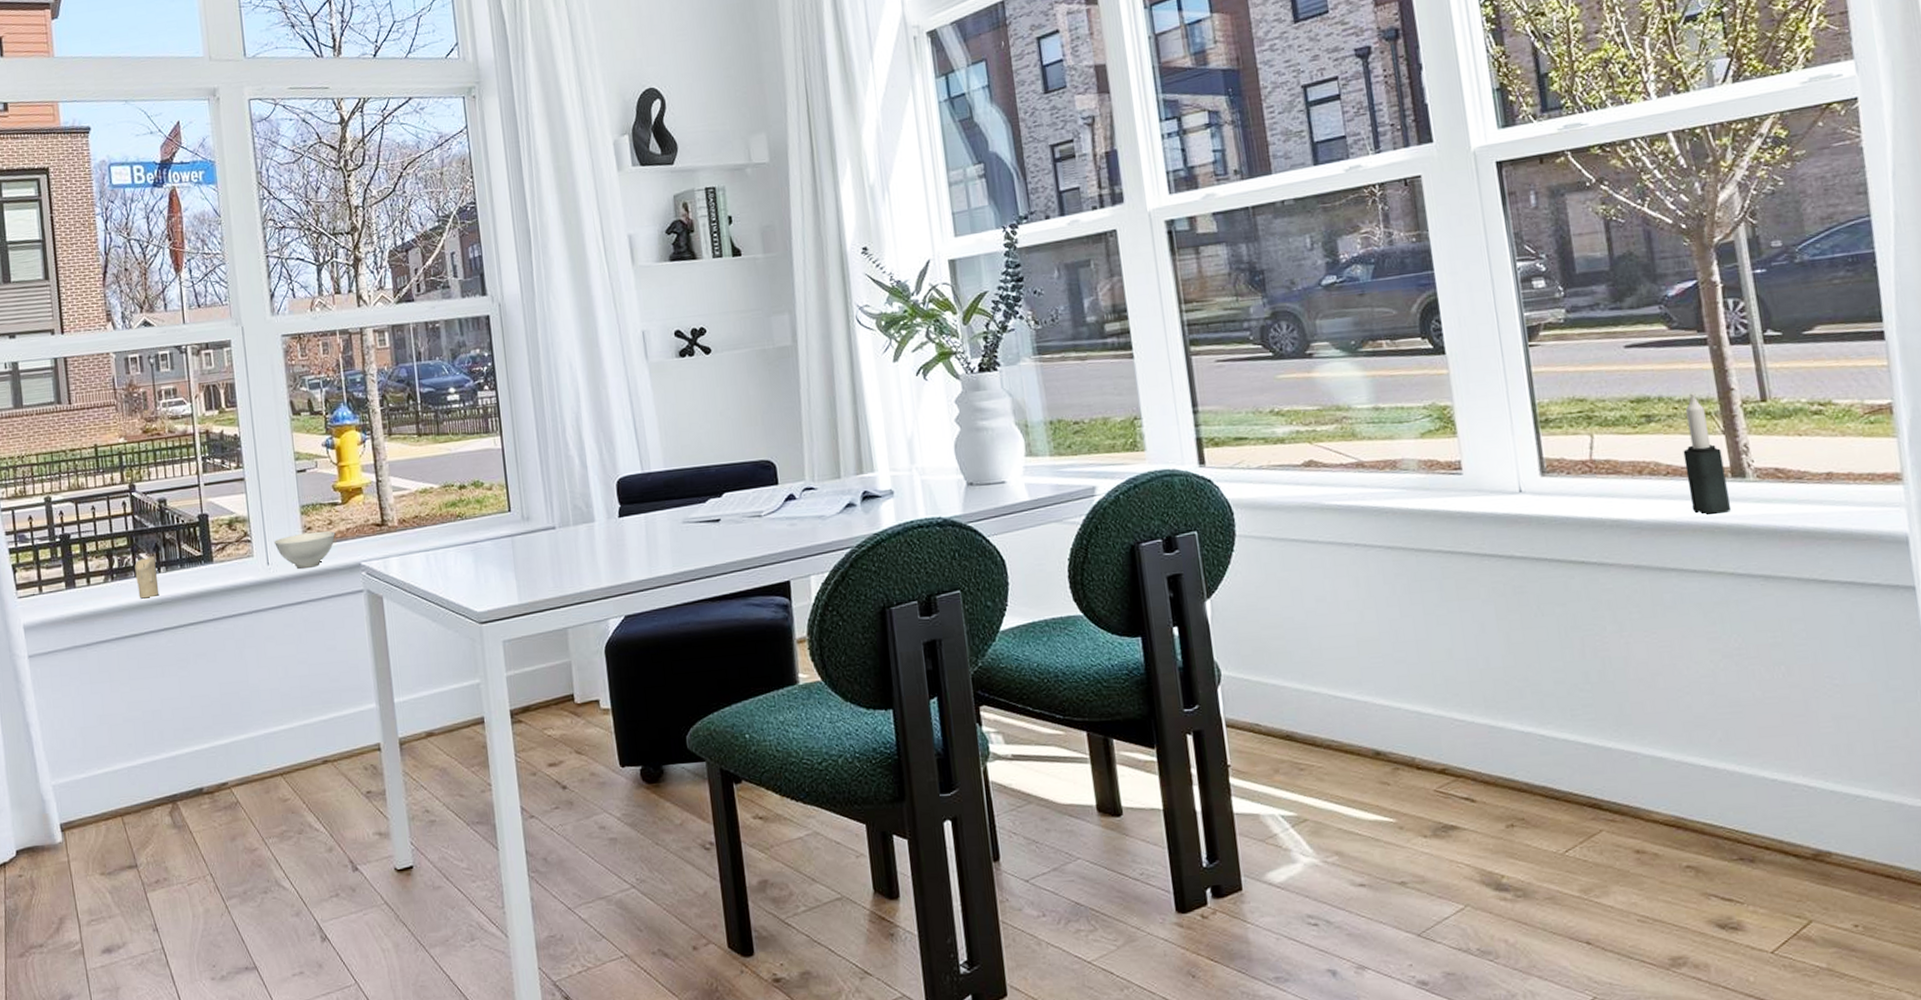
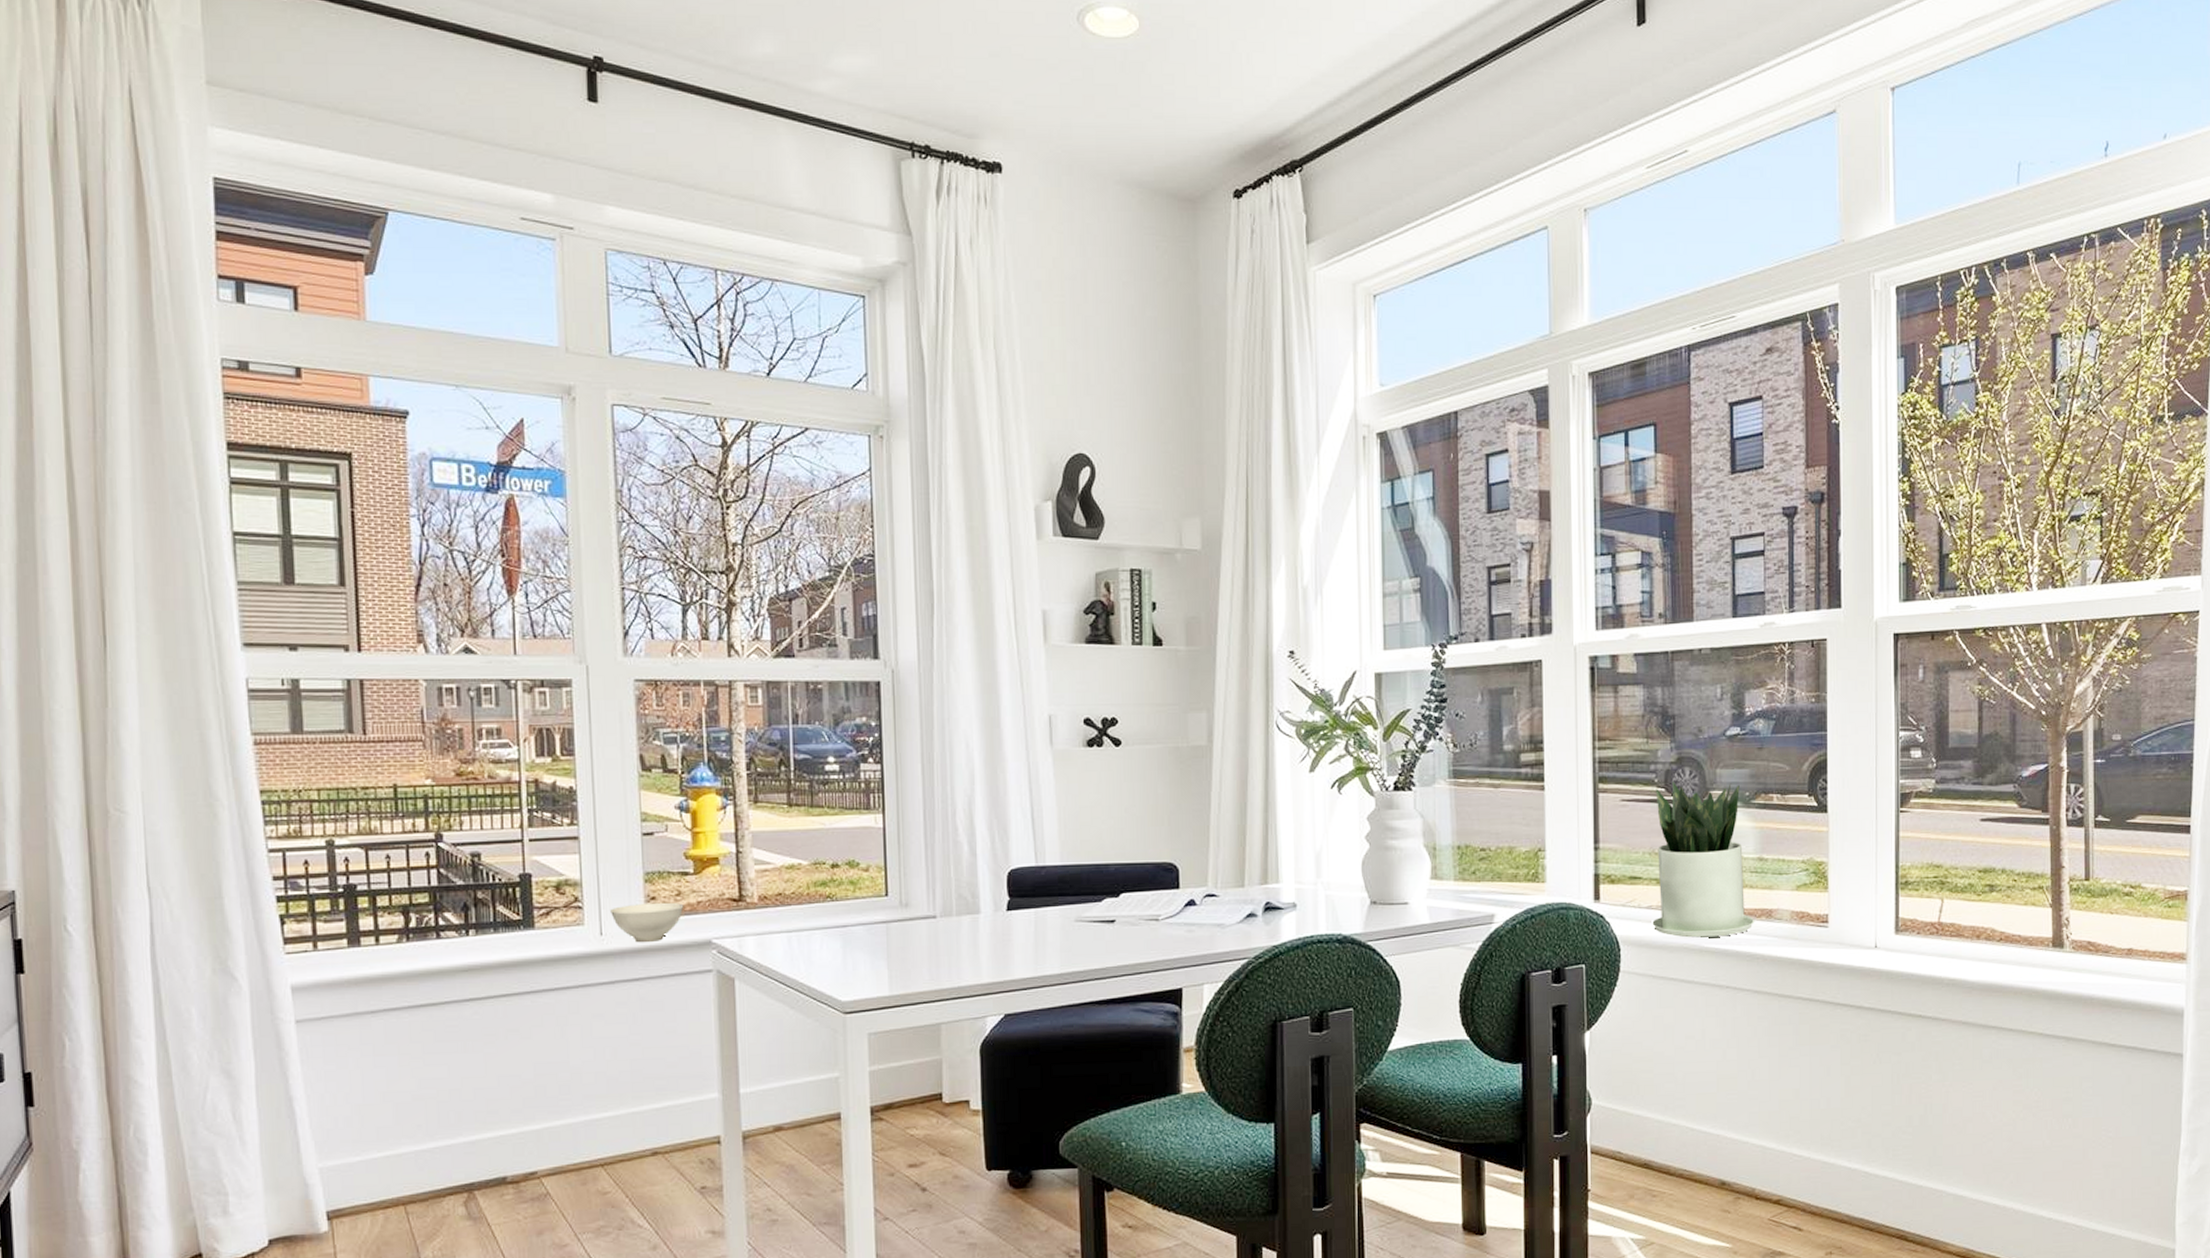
candle: present [135,556,160,599] -> none [437,917,466,964]
planter: none [1252,333,1379,497] -> present [1652,782,1755,938]
candle: present [1683,391,1732,515] -> none [2016,866,2048,979]

